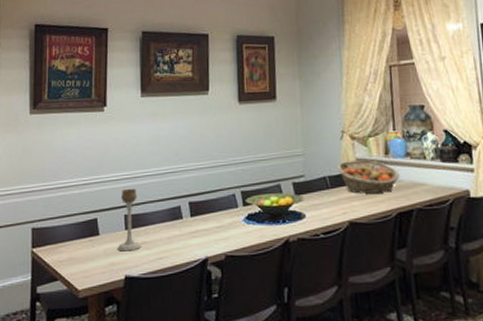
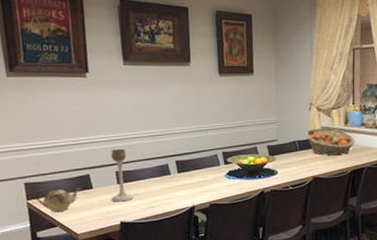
teapot: none [40,231,88,263] -> present [35,185,82,212]

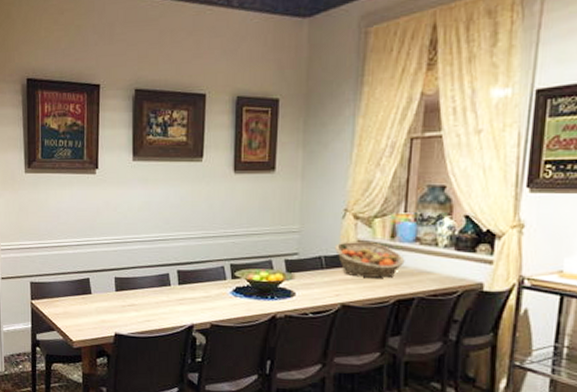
teapot: present [35,185,82,212] -> none [38,287,81,315]
candle holder: present [111,148,135,202] -> none [107,252,131,311]

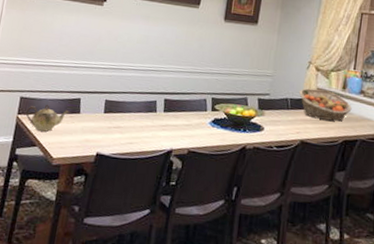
teapot: none [38,287,81,315] -> present [25,104,70,132]

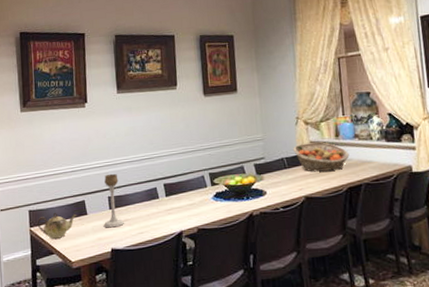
candle holder: none [93,77,120,133] -> present [103,173,125,228]

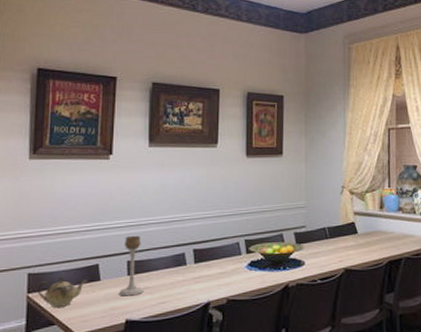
fruit basket: present [292,142,350,172] -> none [335,213,392,244]

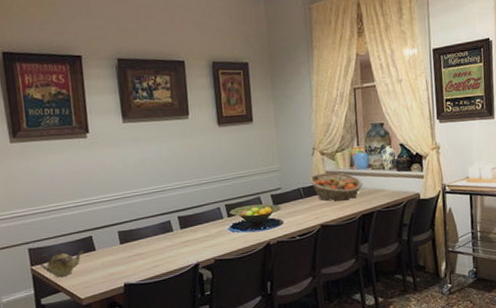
candle holder: present [118,235,145,296] -> none [112,207,138,263]
fruit basket: none [335,213,392,244] -> present [308,172,363,201]

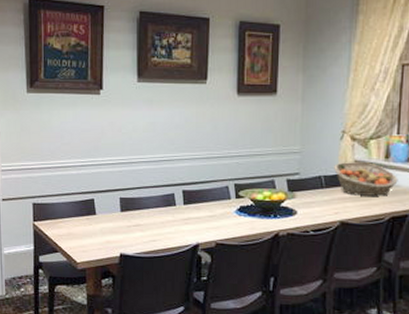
teapot: present [38,249,85,277] -> none [41,208,86,236]

